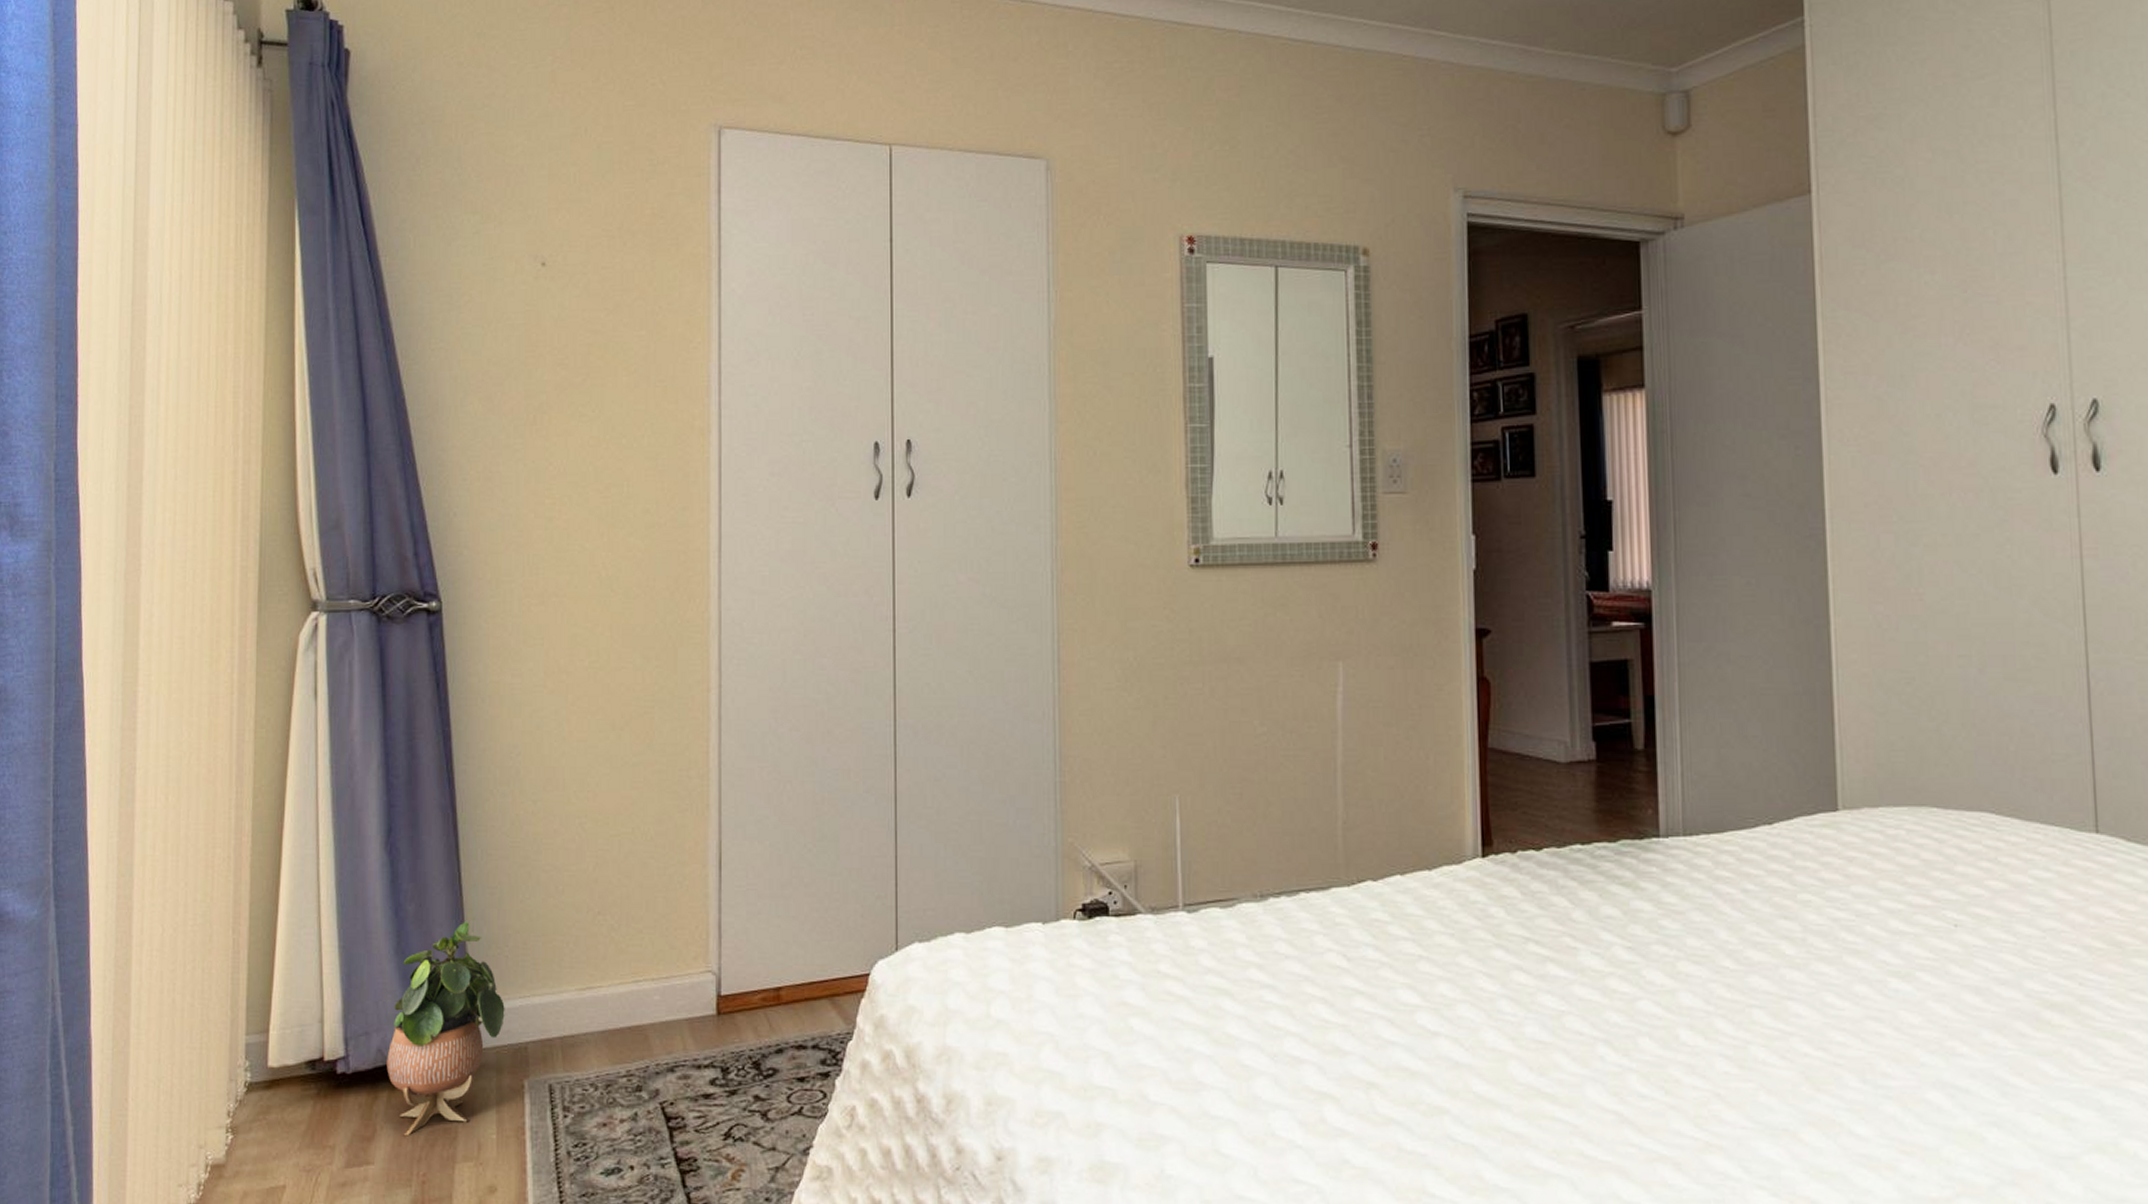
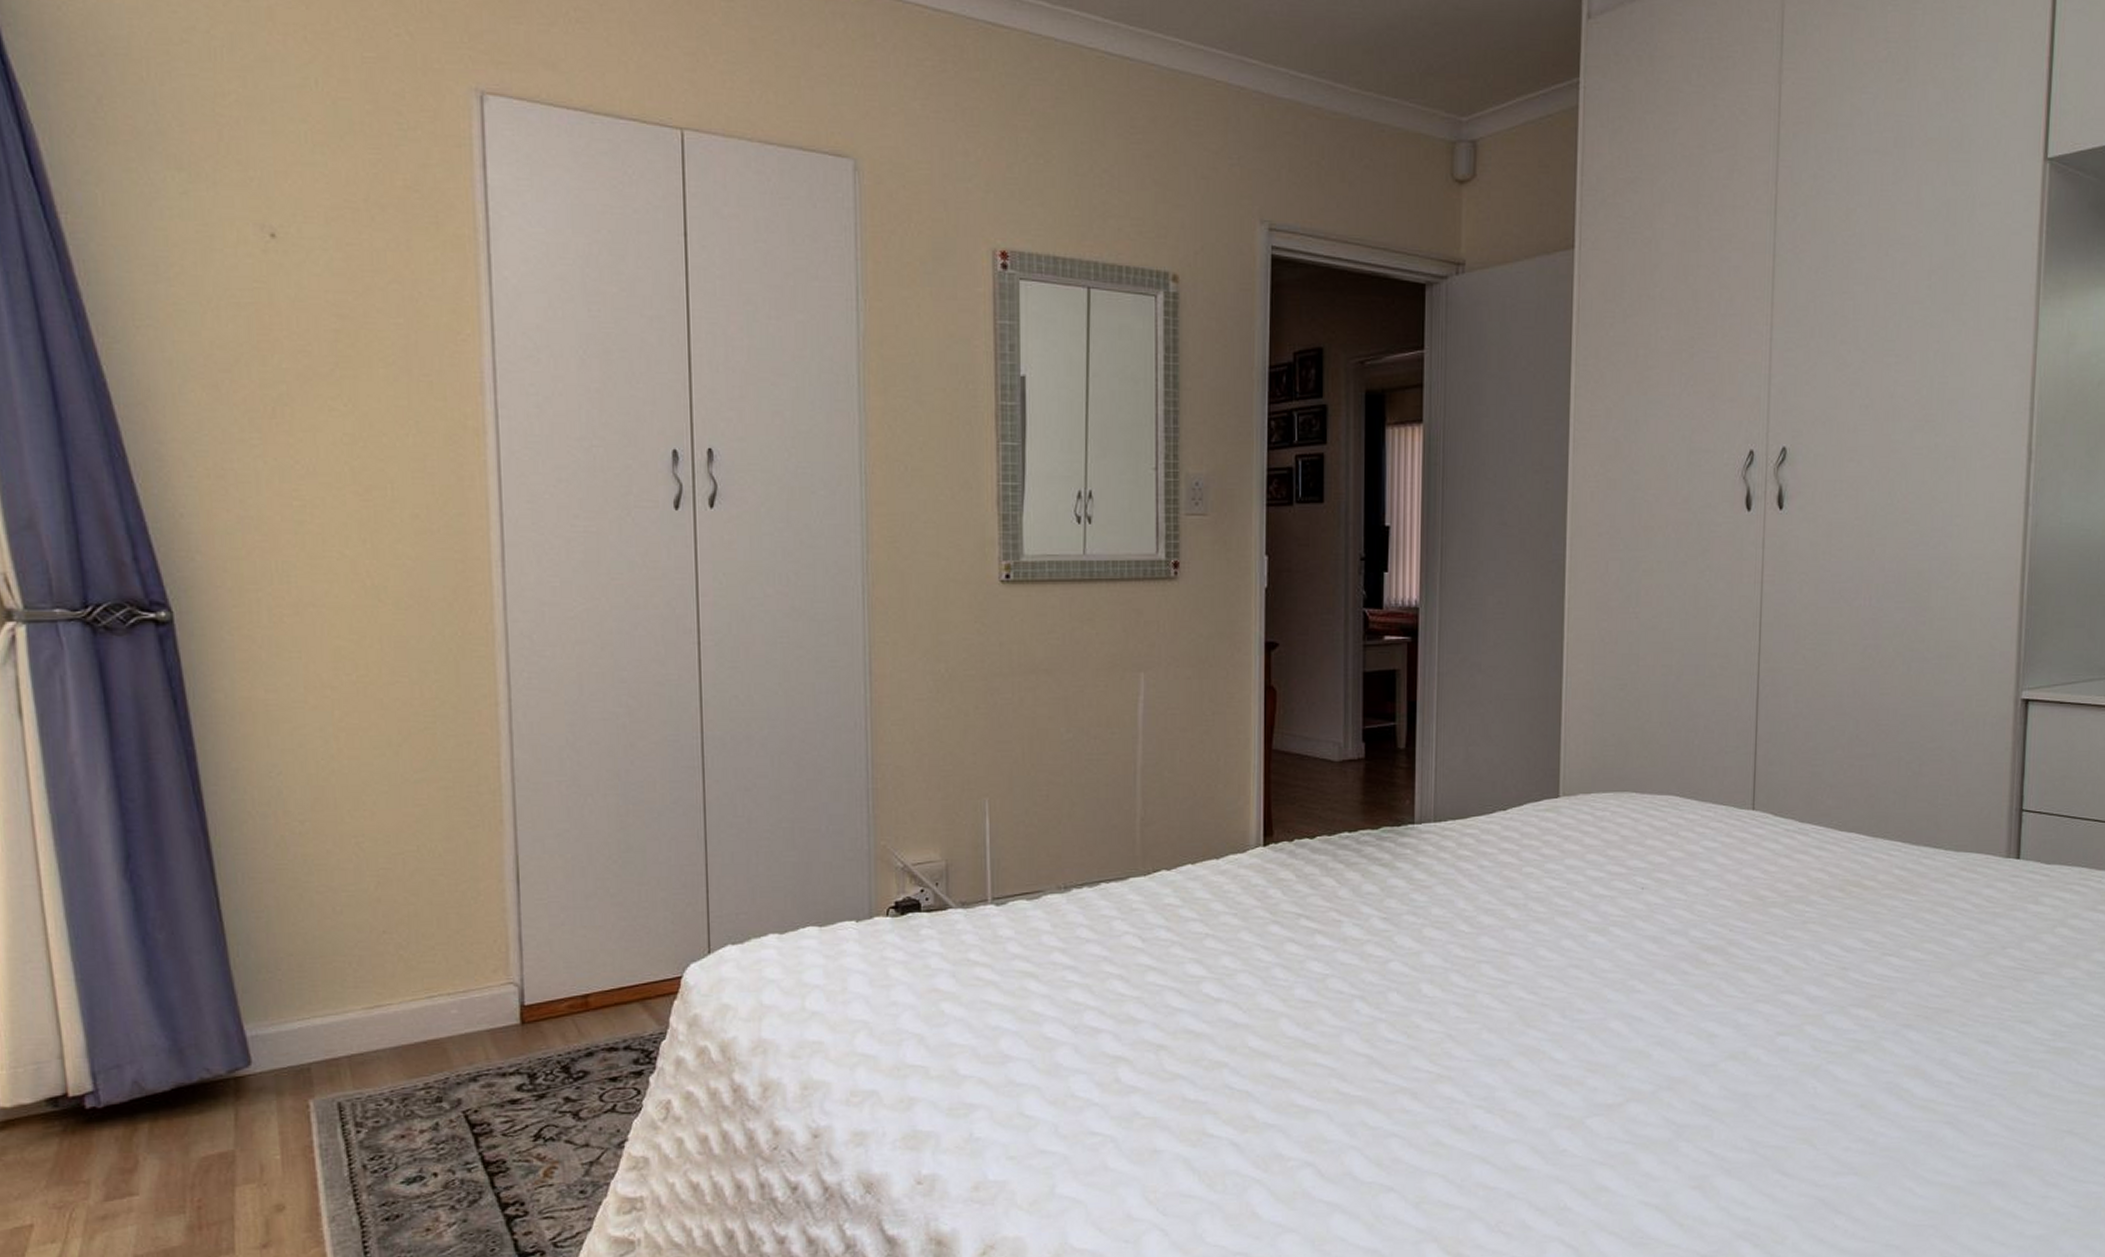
potted plant: present [387,922,505,1137] -> none [145,947,282,1165]

